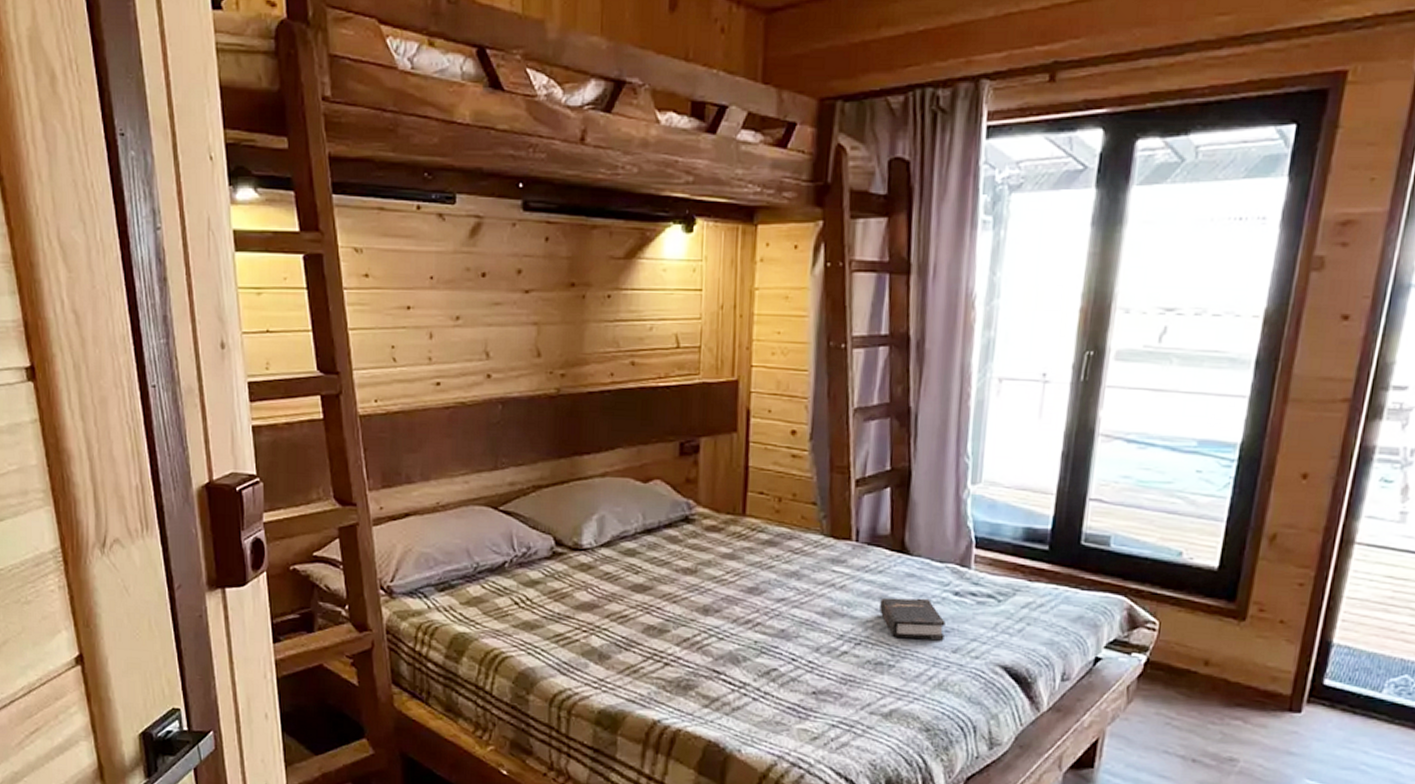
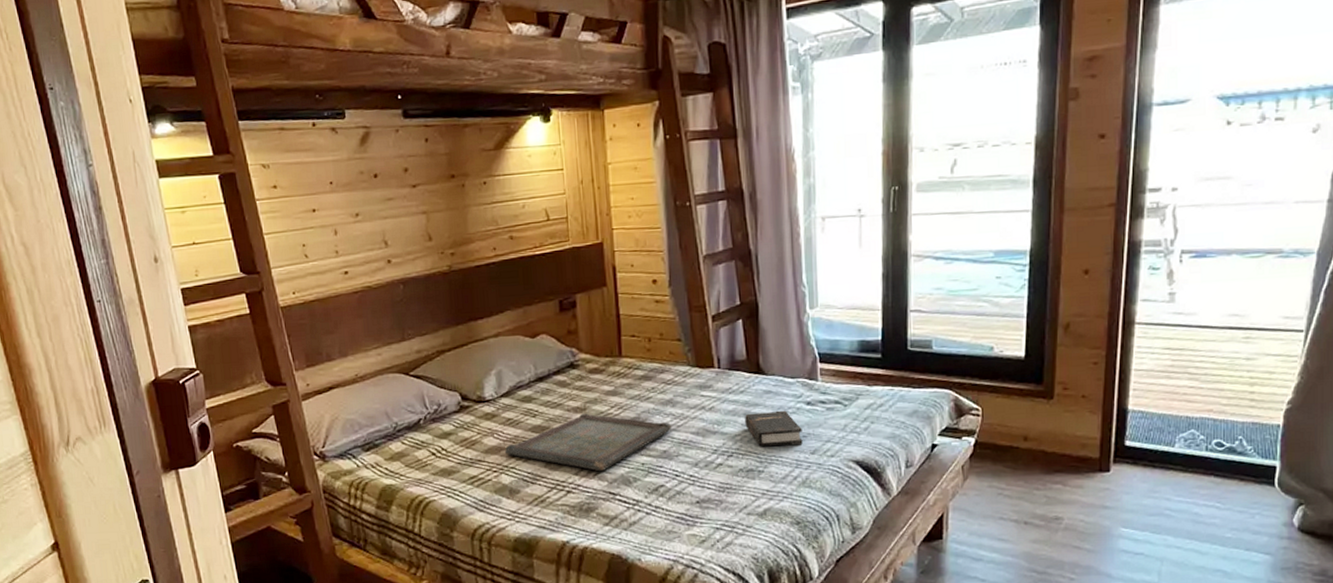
serving tray: none [599,576,795,645] -> present [505,413,672,472]

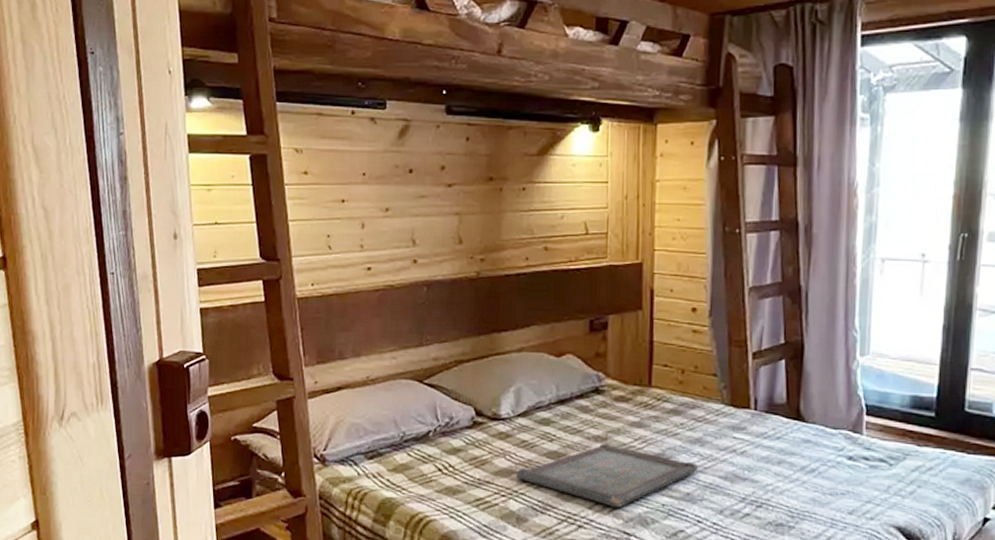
hardback book: present [745,410,803,447] -> none [779,462,841,503]

